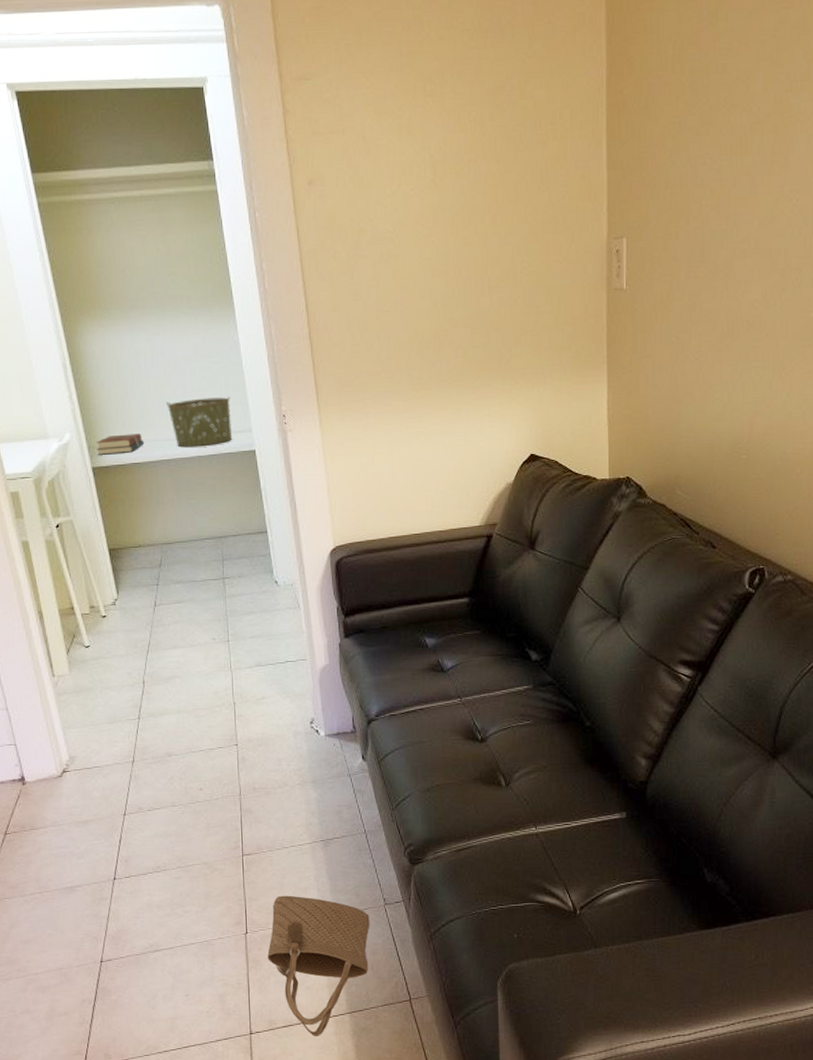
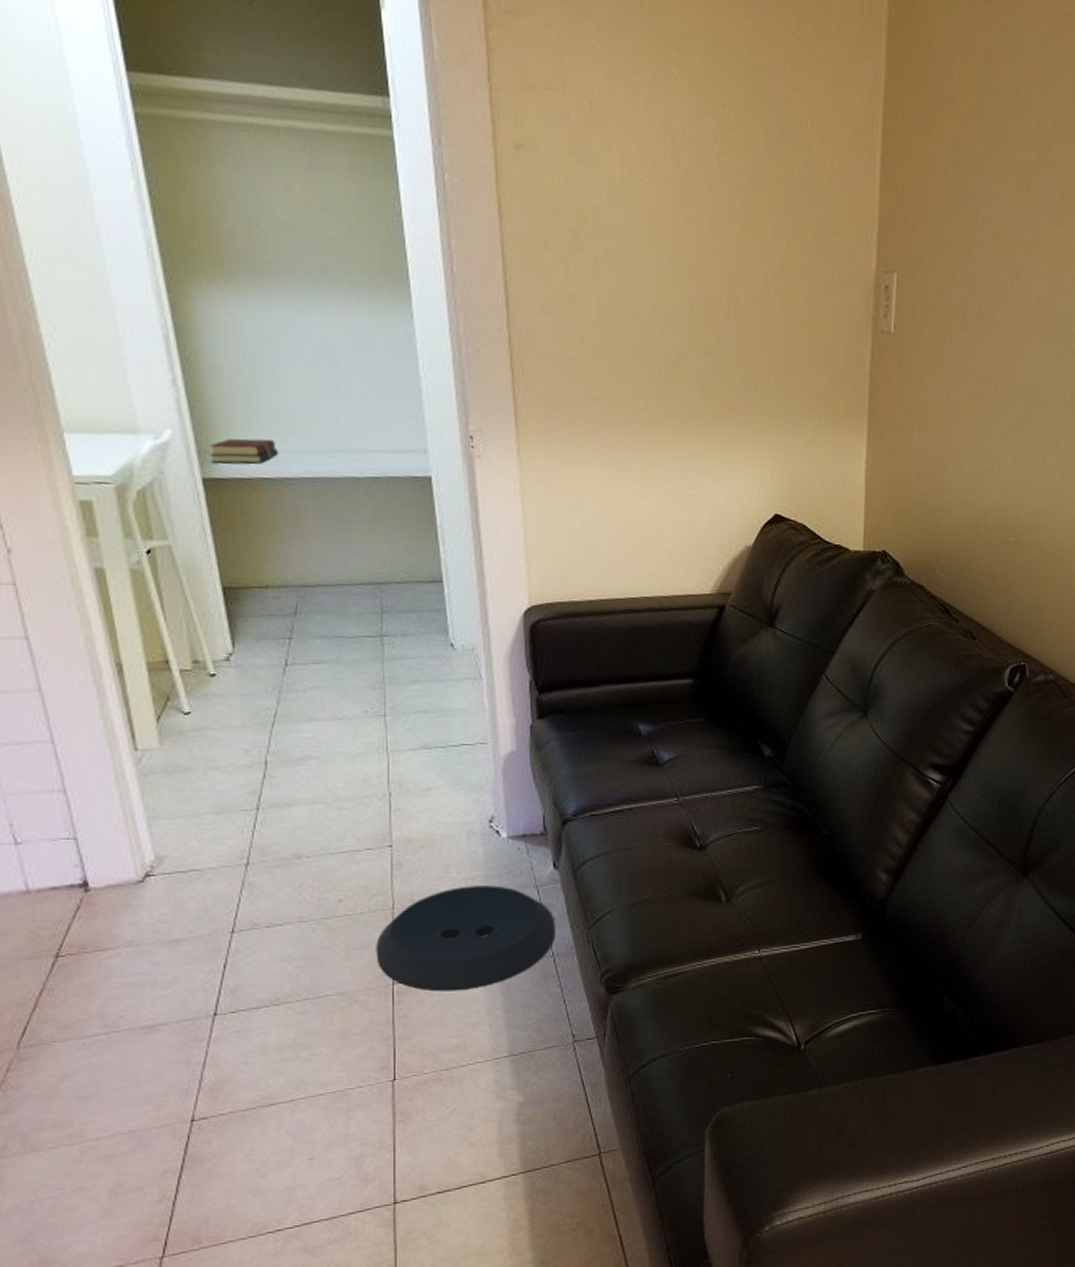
basket: present [165,397,232,448] -> none [310,402,400,466]
robot vacuum: none [228,775,367,862] -> present [376,885,556,992]
tote bag: present [267,895,370,1037] -> none [421,1032,554,1204]

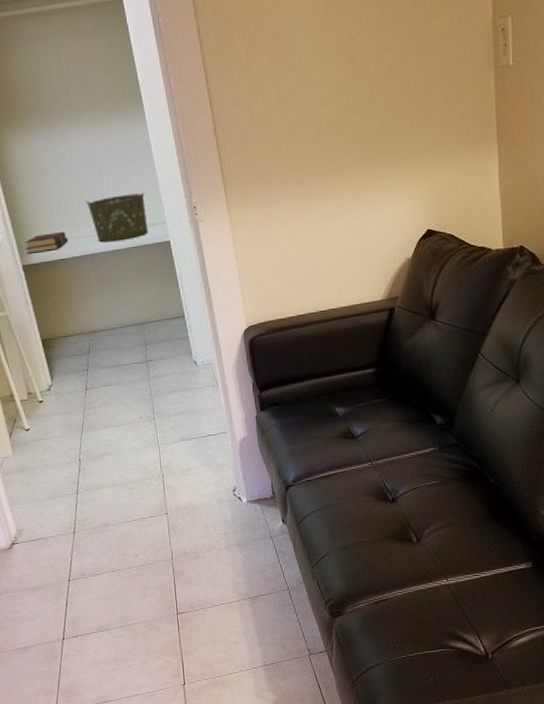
basket: none [310,402,400,466] -> present [85,193,148,242]
robot vacuum: present [376,885,556,992] -> none [163,538,289,619]

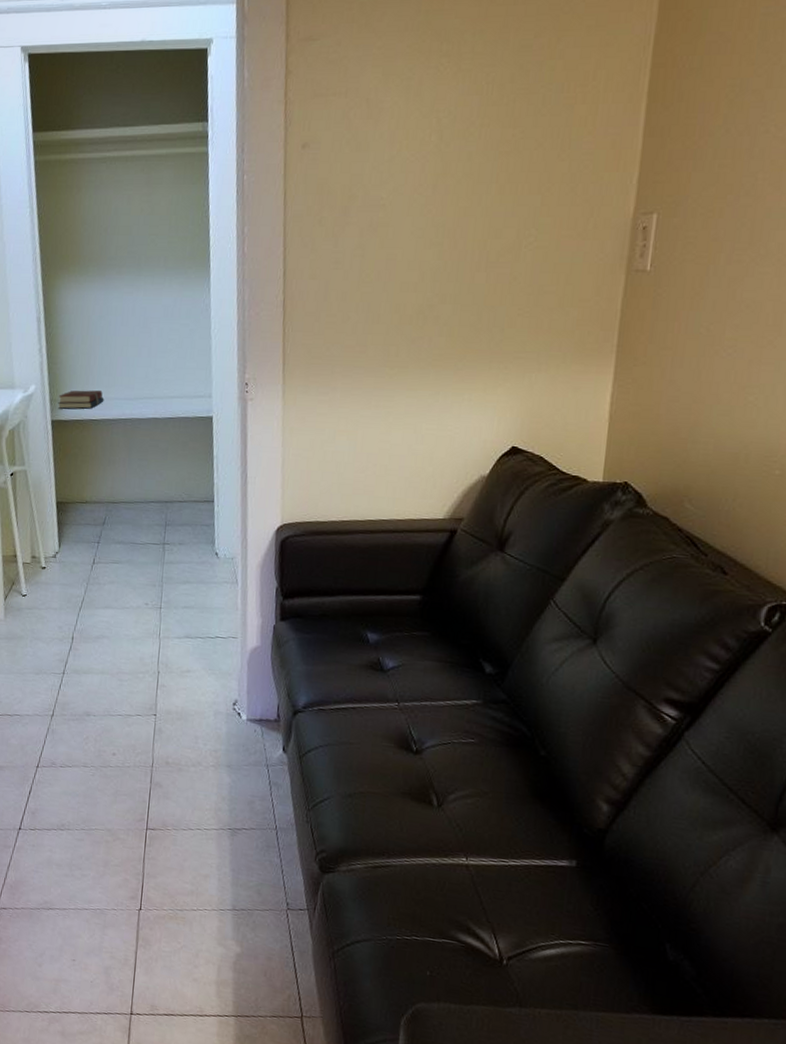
basket: present [85,193,148,242] -> none [129,360,194,409]

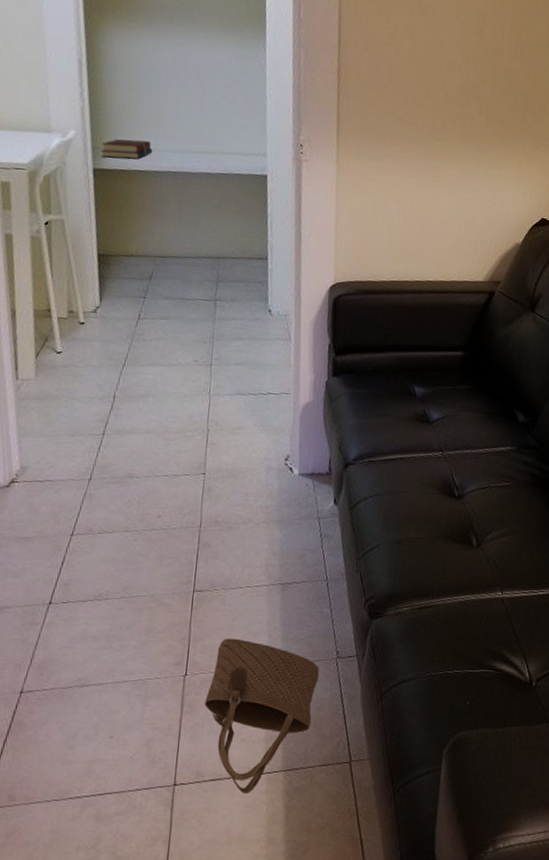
tote bag: none [158,877,269,1034] -> present [204,638,319,794]

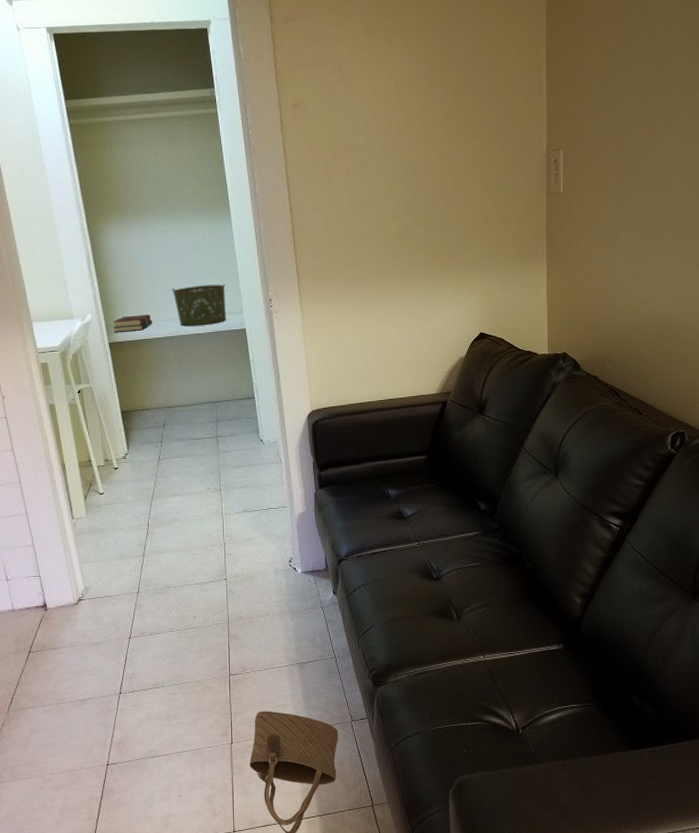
basket: none [181,113,249,164] -> present [171,284,226,326]

